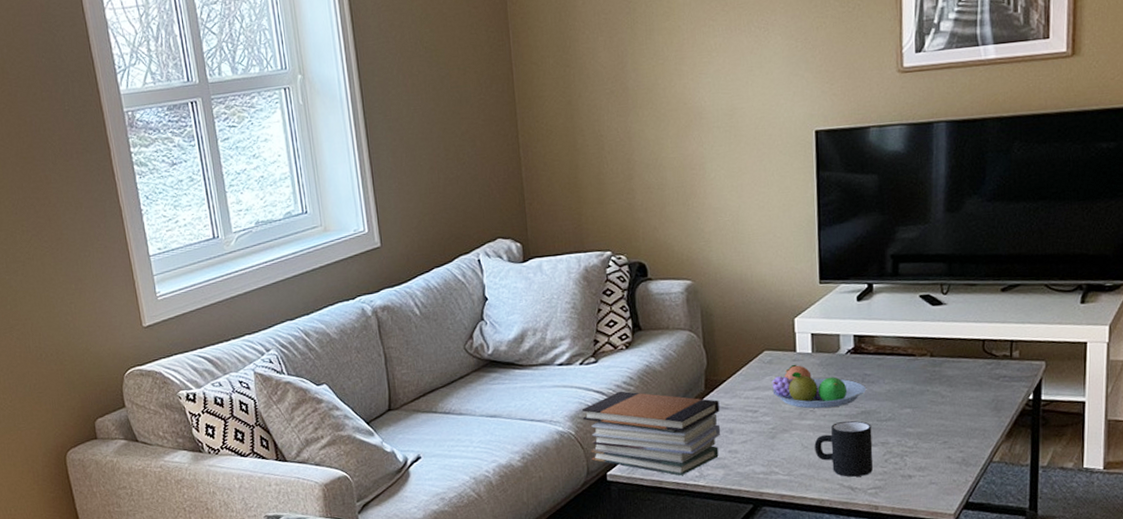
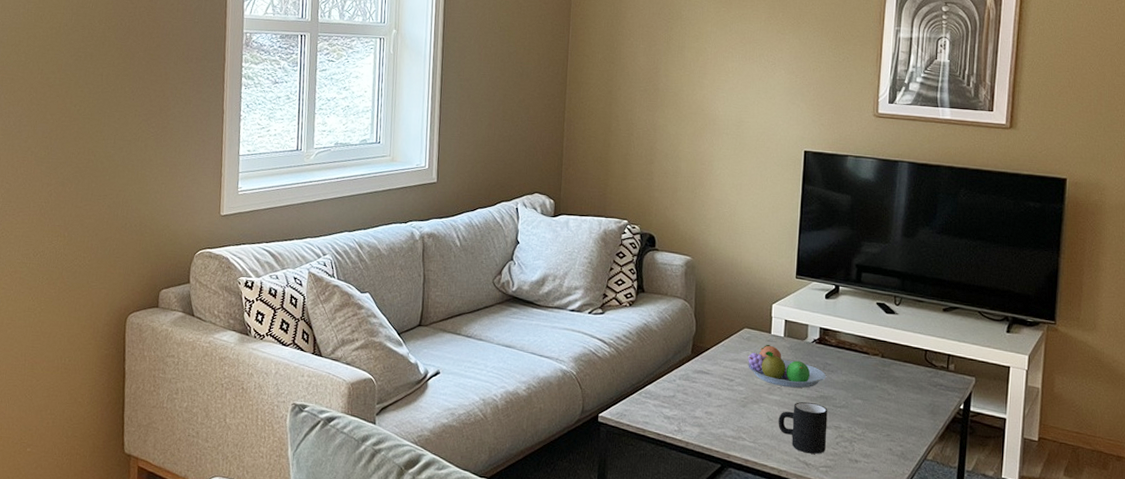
book stack: present [581,391,720,476] -> none [584,342,702,427]

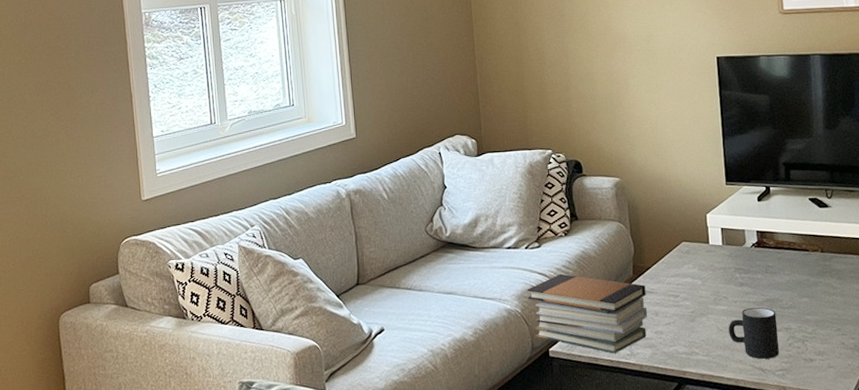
book stack: none [584,342,702,427] -> present [527,273,647,353]
fruit bowl: present [748,344,826,388] -> none [690,254,769,296]

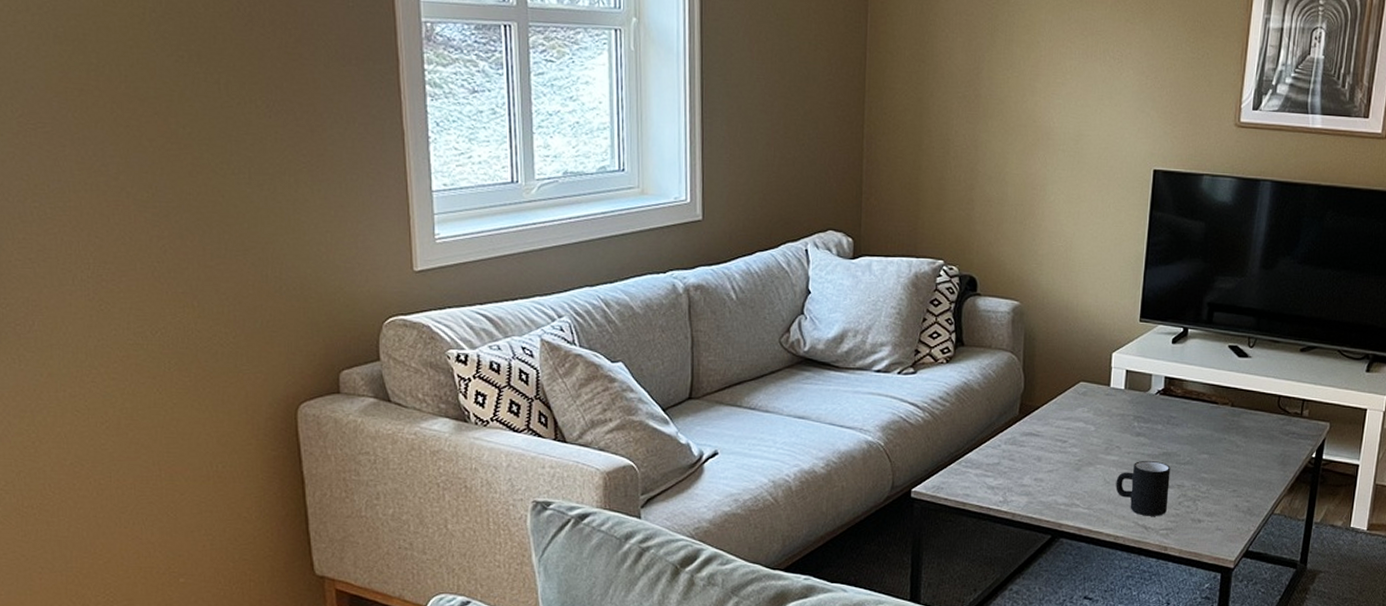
book stack: present [527,273,647,353] -> none [894,406,1031,499]

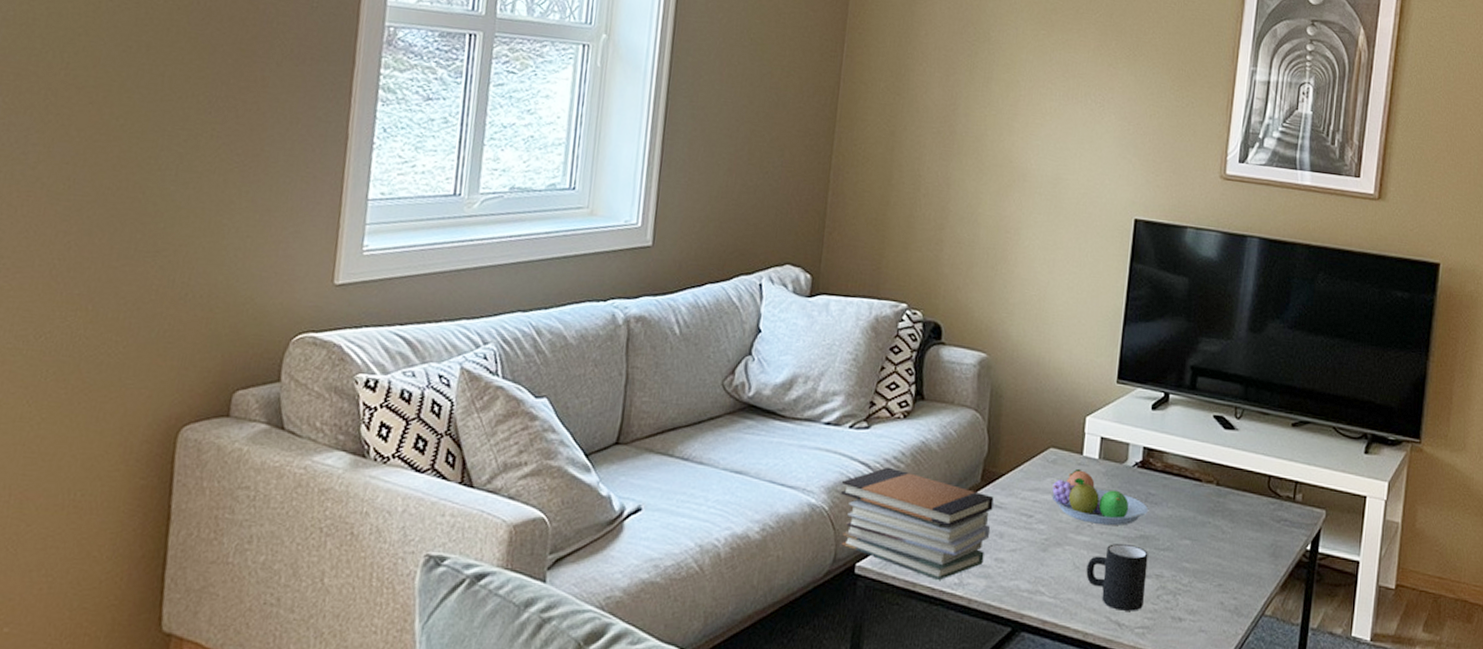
book stack: none [894,406,1031,499] -> present [841,467,994,580]
fruit bowl: none [1083,398,1170,446] -> present [1052,468,1148,526]

